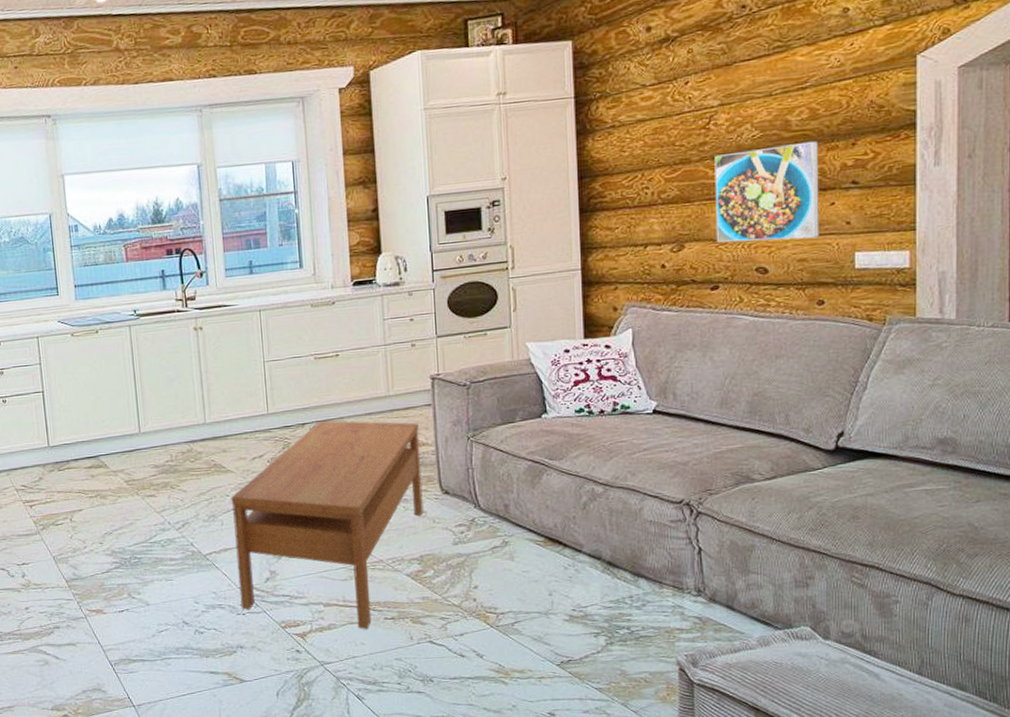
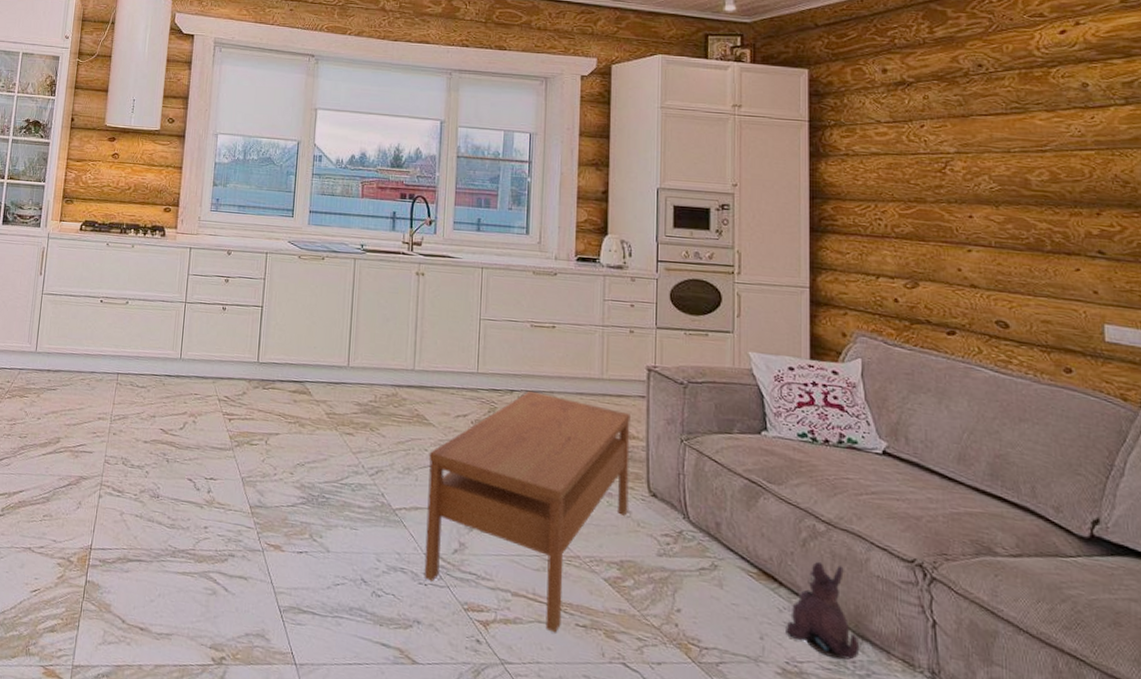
plush toy: none [571,519,636,598] -> present [786,561,860,660]
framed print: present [714,140,819,242] -> none [951,200,1064,301]

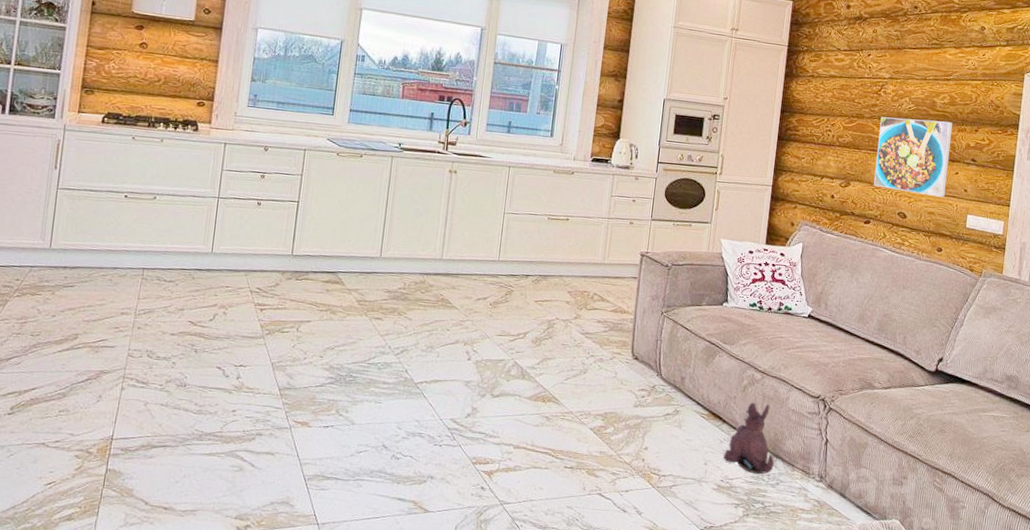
coffee table: present [424,390,630,633] -> none [439,275,624,475]
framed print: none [951,200,1064,301] -> present [873,116,953,197]

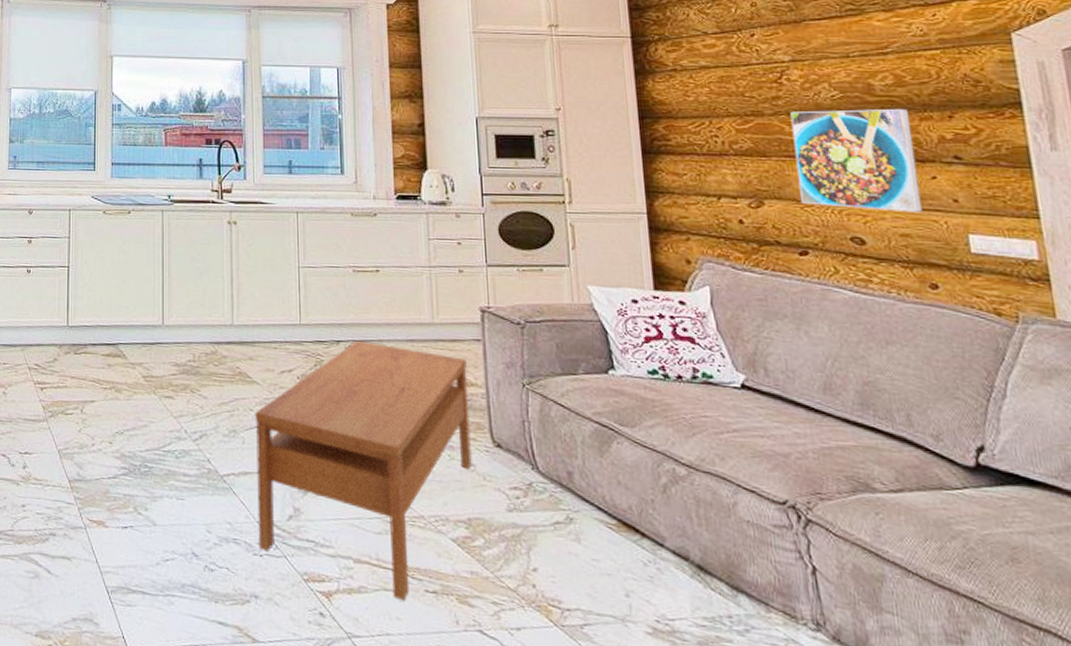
coffee table: none [439,275,624,475] -> present [255,340,472,601]
plush toy: present [723,402,775,475] -> none [652,508,736,615]

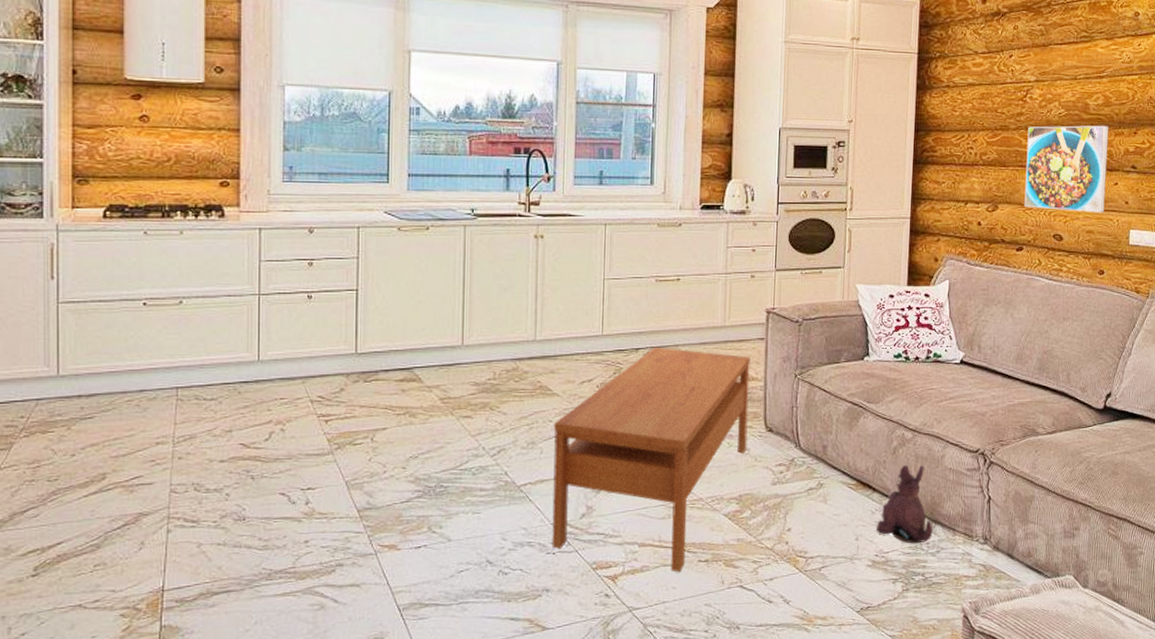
plush toy: none [652,508,736,615] -> present [876,464,933,544]

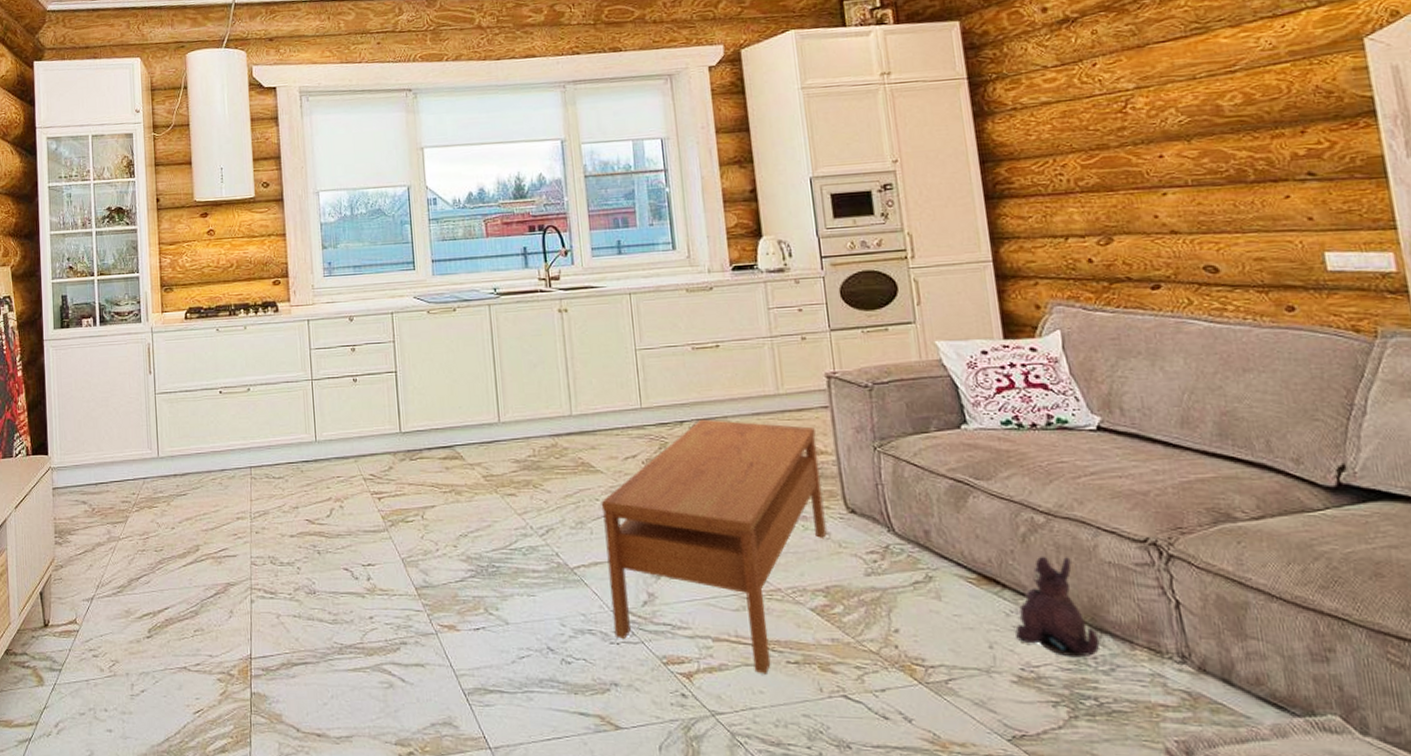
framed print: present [1024,125,1109,212] -> none [1137,127,1276,236]

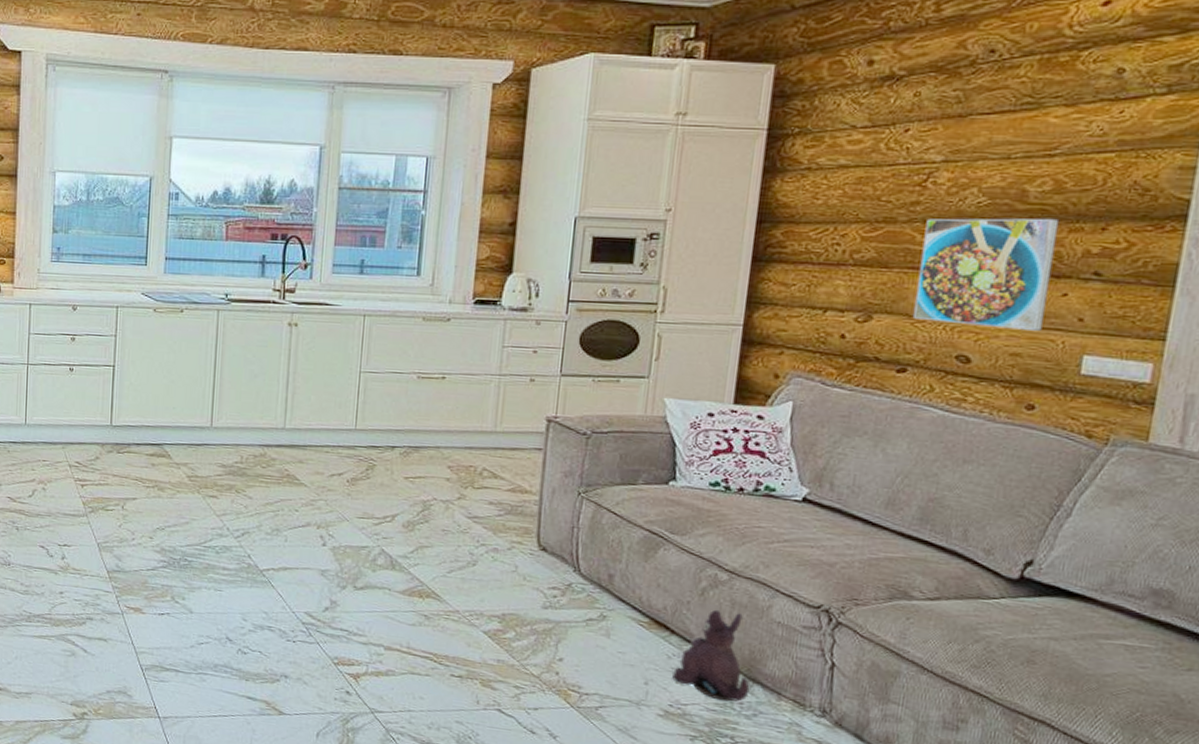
coffee table: present [601,419,827,674] -> none [292,446,524,684]
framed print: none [1137,127,1276,236] -> present [912,218,1060,331]

